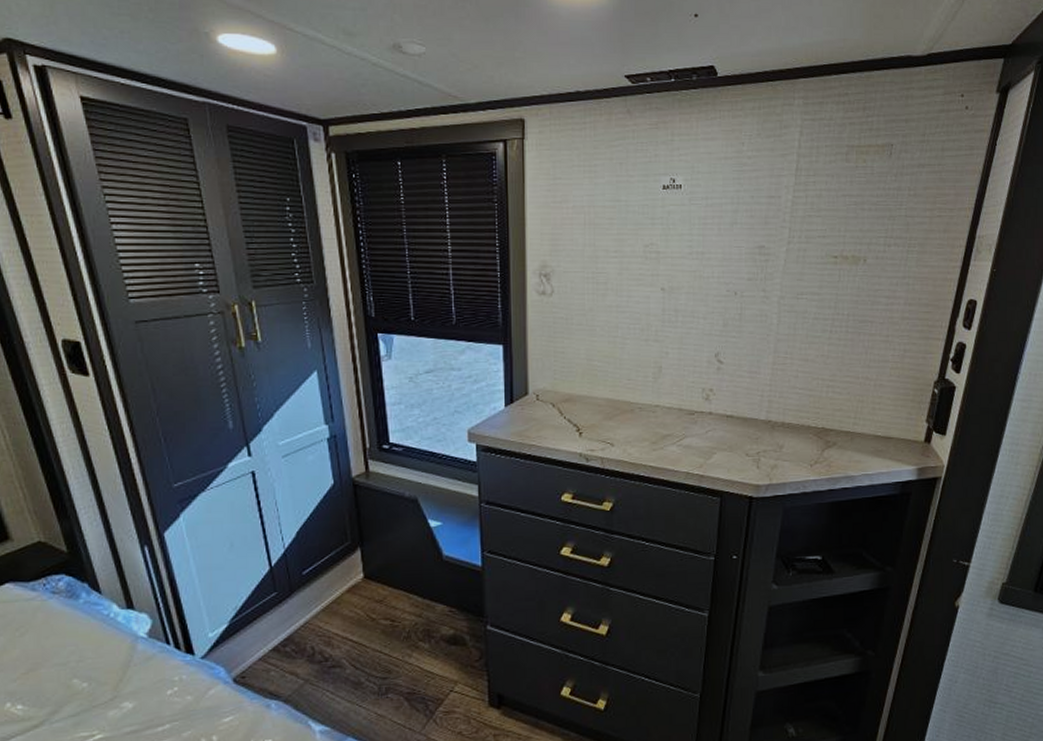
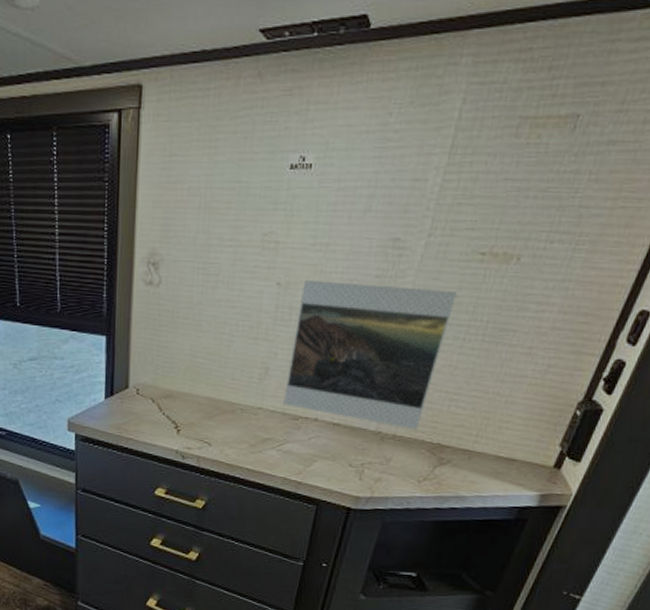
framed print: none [678,285,819,416] -> present [283,281,457,430]

